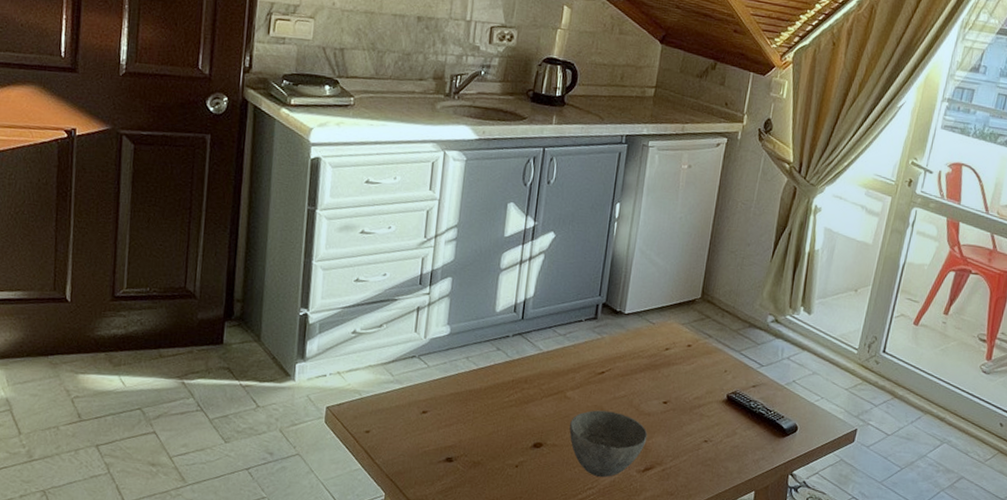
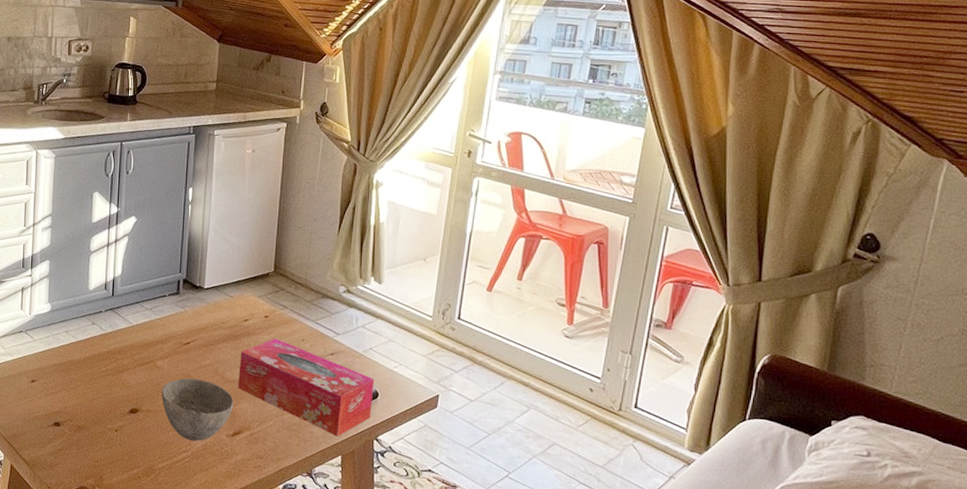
tissue box: none [653,368,795,472] -> present [238,338,375,437]

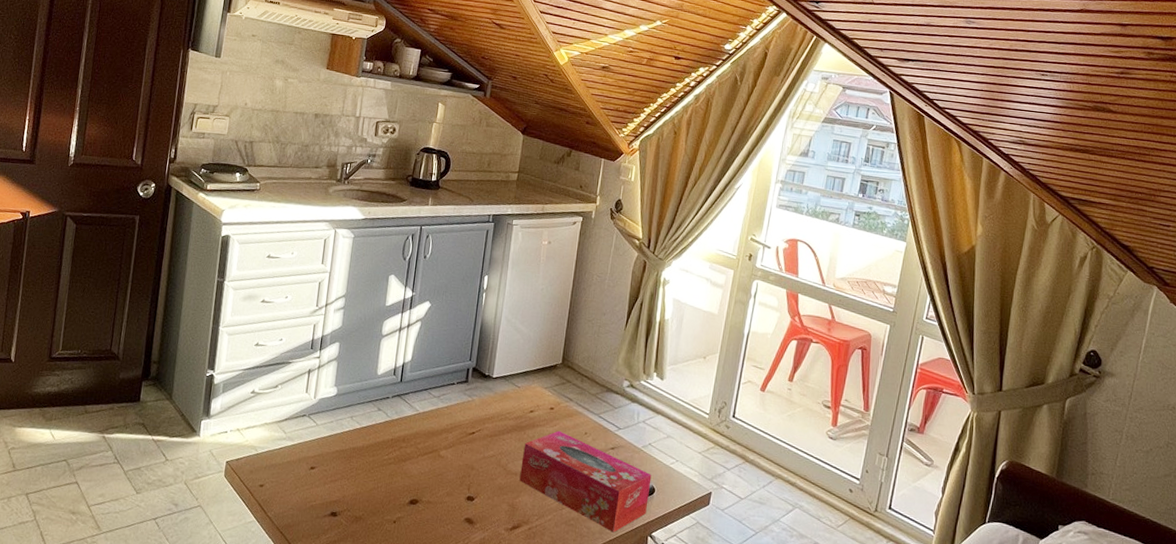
bowl: present [162,378,234,442] -> none [443,469,515,535]

